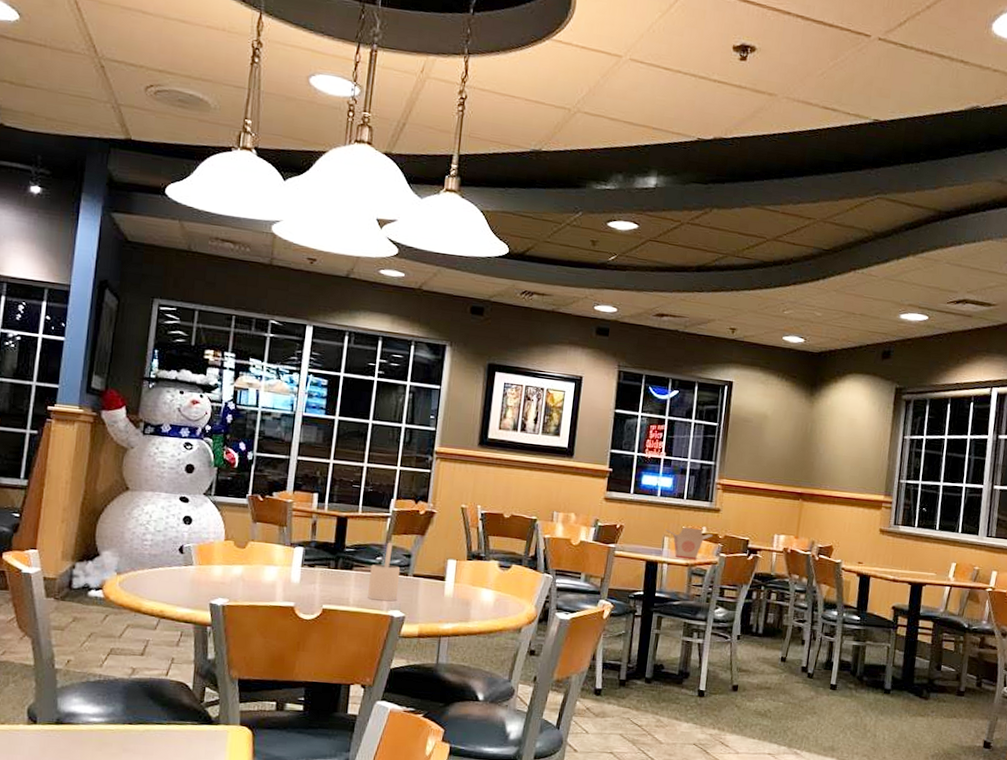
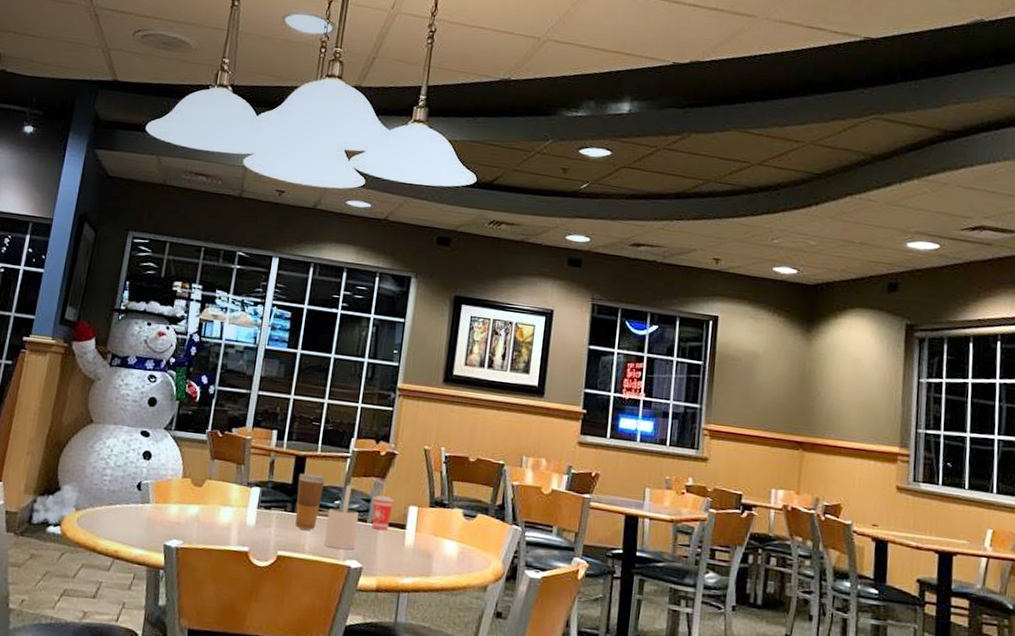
beverage cup: none [339,532,366,586] -> present [295,473,325,531]
beverage cup: none [410,534,434,583] -> present [370,477,394,531]
takeout container: present [664,527,713,560] -> none [645,477,700,516]

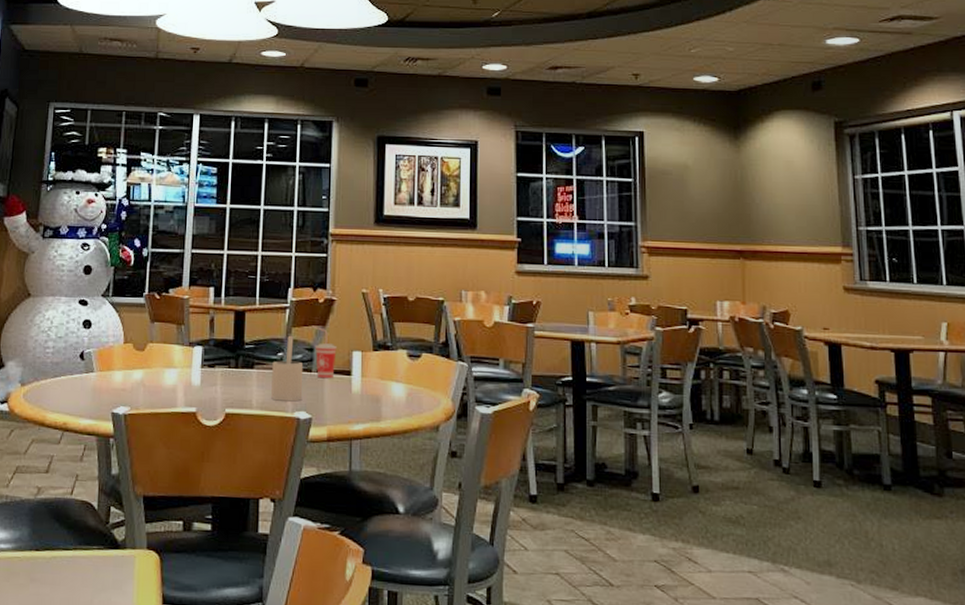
beverage cup: present [295,473,325,531] -> none [239,328,266,386]

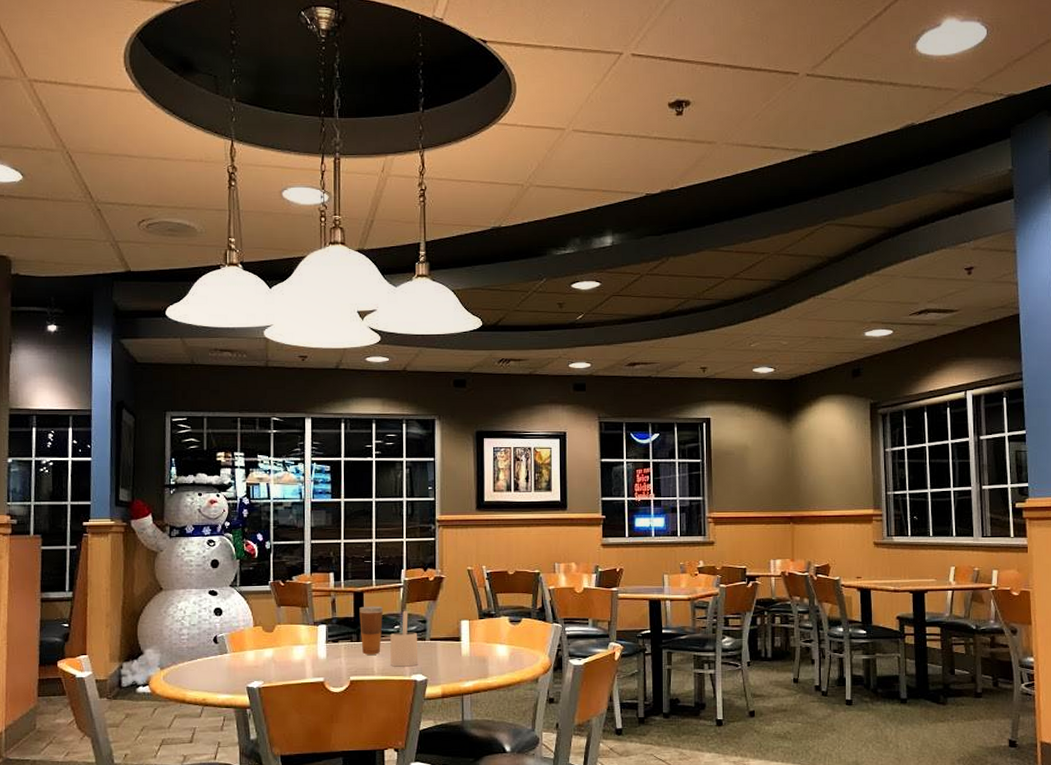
beverage cup: none [239,328,266,386] -> present [359,606,383,656]
beverage cup: present [311,325,337,379] -> none [423,601,447,645]

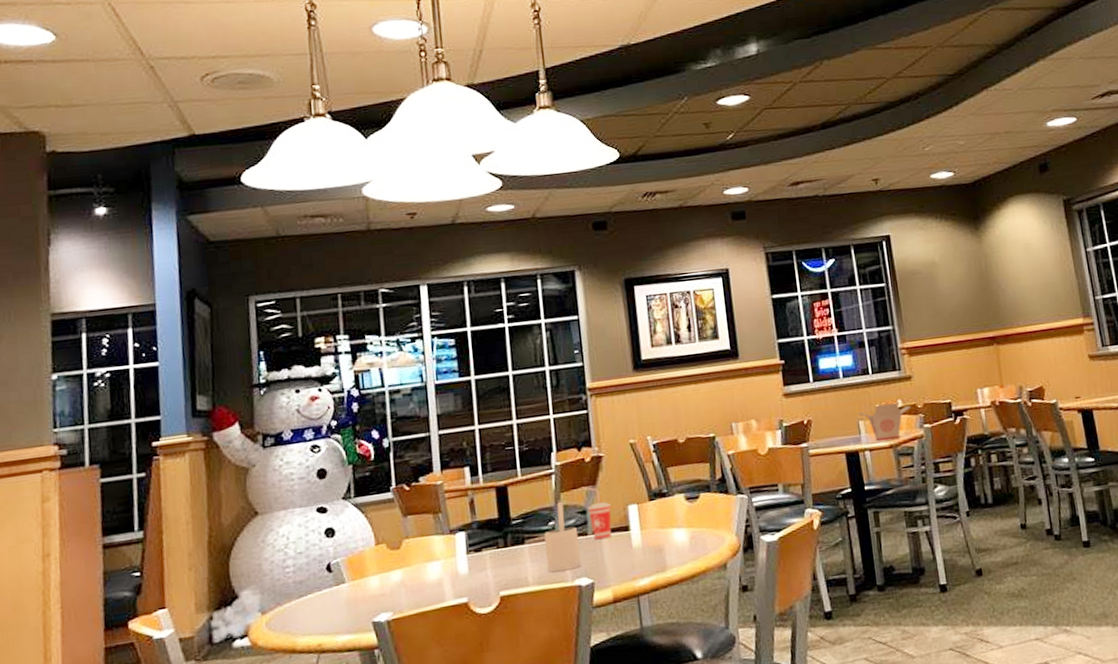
beverage cup: present [359,606,383,656] -> none [504,500,535,563]
beverage cup: none [423,601,447,645] -> present [580,486,612,540]
takeout container: none [663,563,710,594] -> present [857,402,911,442]

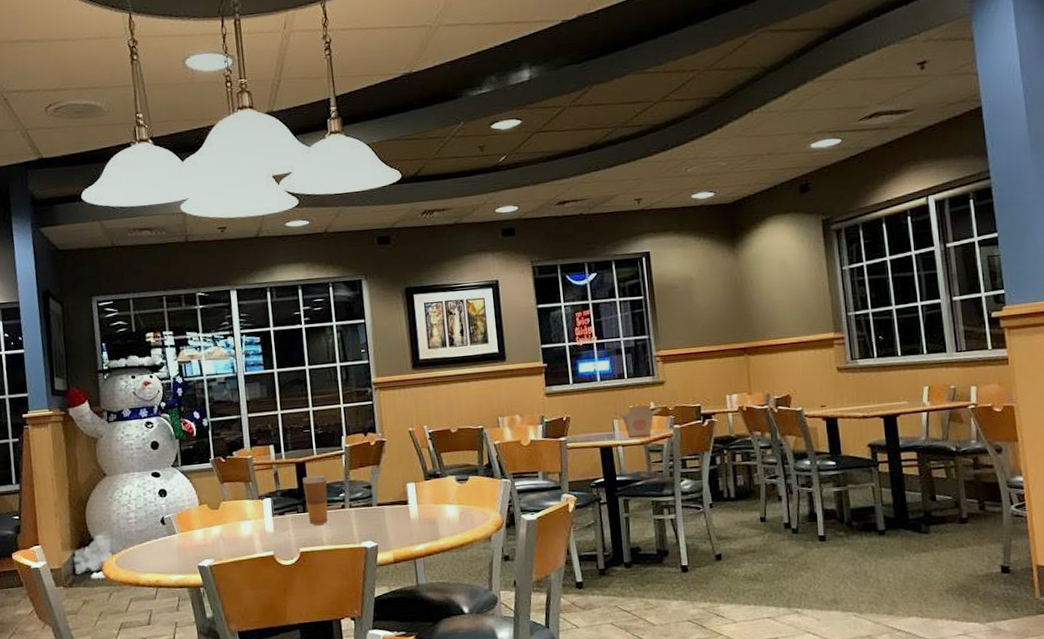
beverage cup: none [504,500,535,563] -> present [302,475,328,526]
straw: present [544,501,582,573] -> none [336,477,367,536]
beverage cup: present [580,486,612,540] -> none [366,466,393,511]

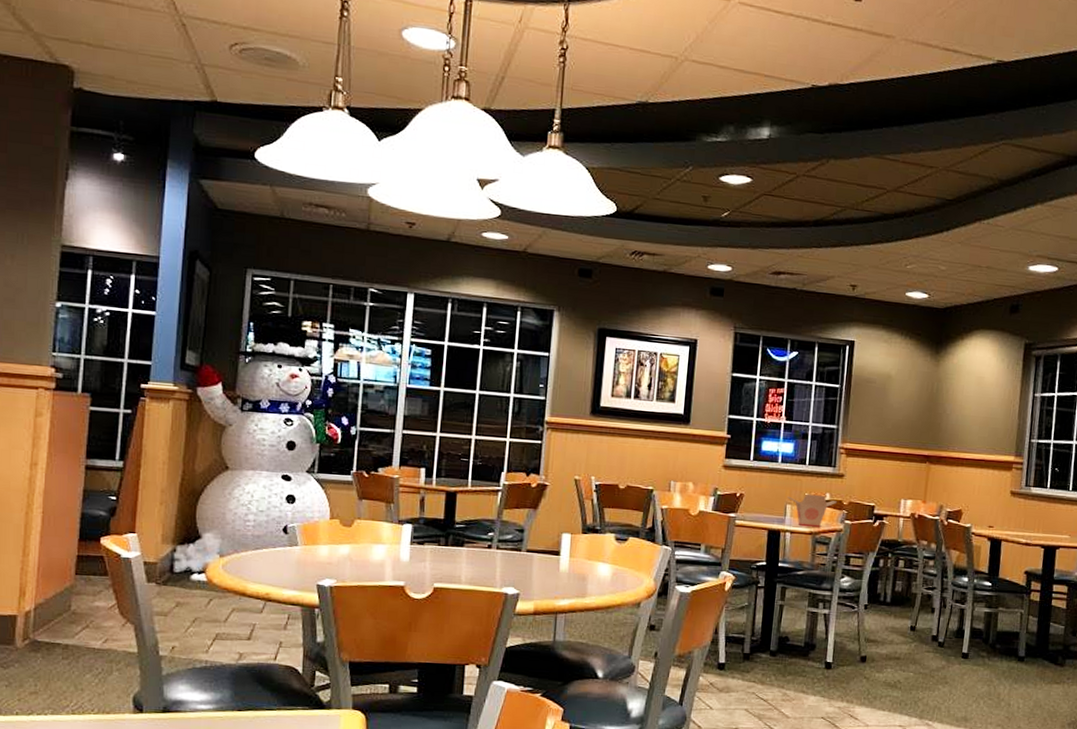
beverage cup: present [302,475,328,526] -> none [449,508,477,563]

